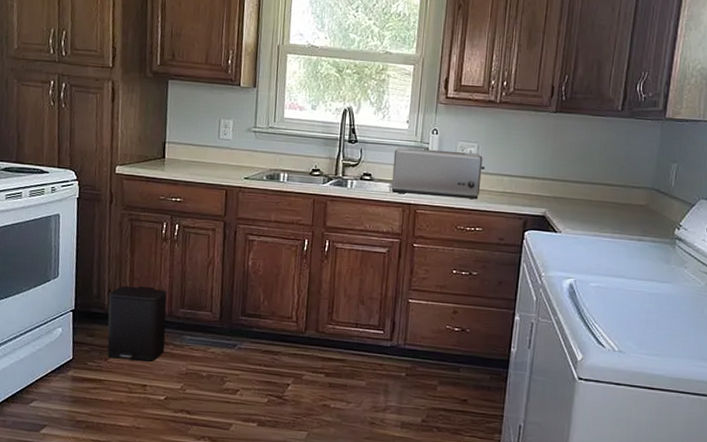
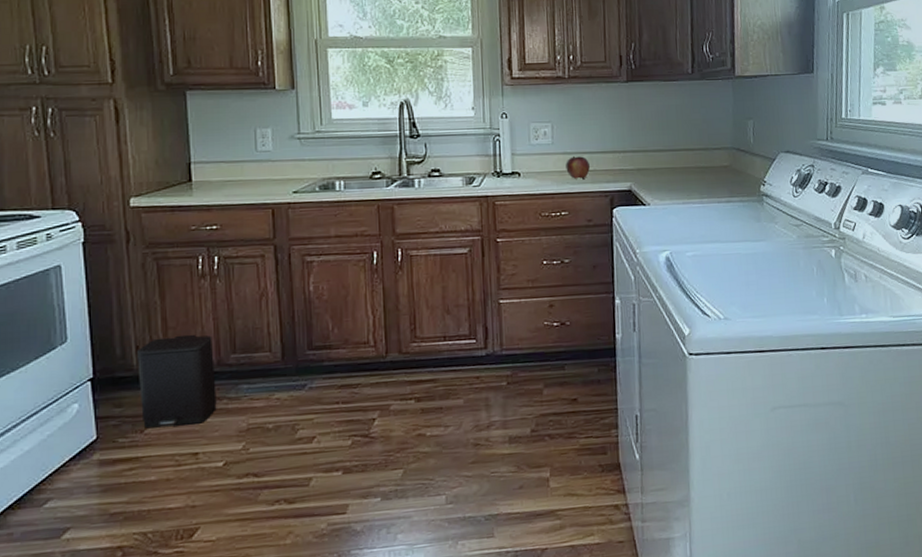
toaster: present [391,147,485,200] -> none [462,133,562,187]
fruit: none [485,176,509,199] -> present [566,155,590,179]

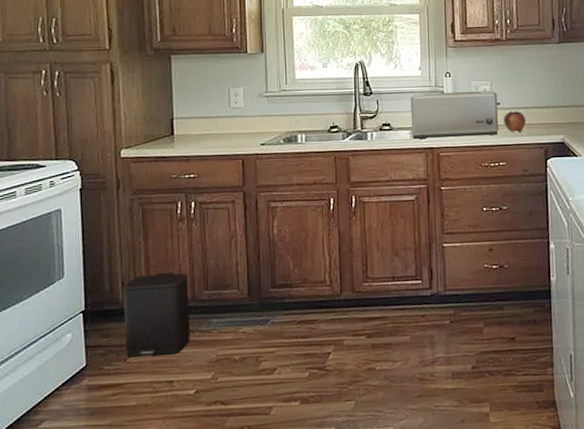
toaster: none [462,133,562,187] -> present [410,90,500,140]

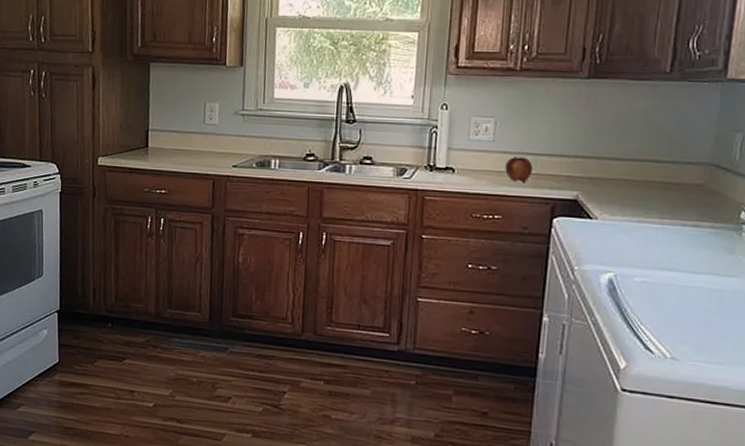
pedal bin: present [123,272,190,358] -> none [93,284,154,366]
toaster: present [410,90,500,140] -> none [395,126,504,183]

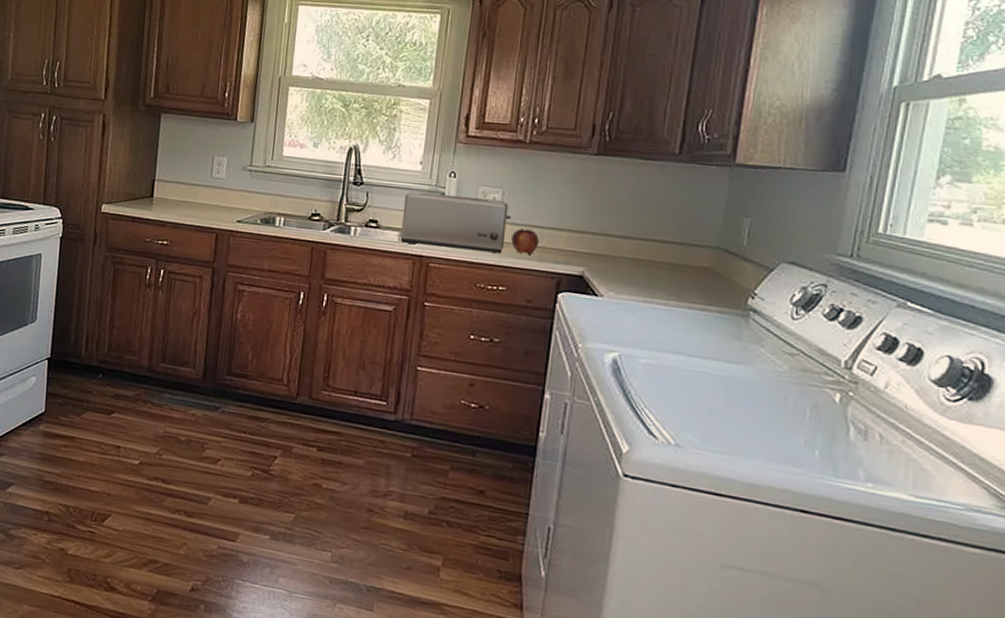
toaster: none [395,126,504,183] -> present [400,191,511,254]

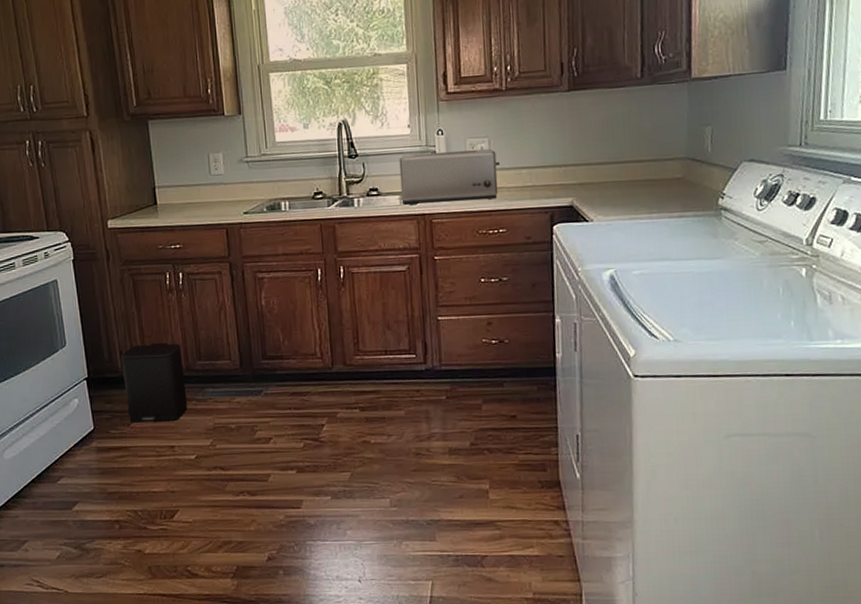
pedal bin: none [81,334,148,421] -> present [121,342,188,423]
fruit: present [511,227,539,255] -> none [503,171,529,195]

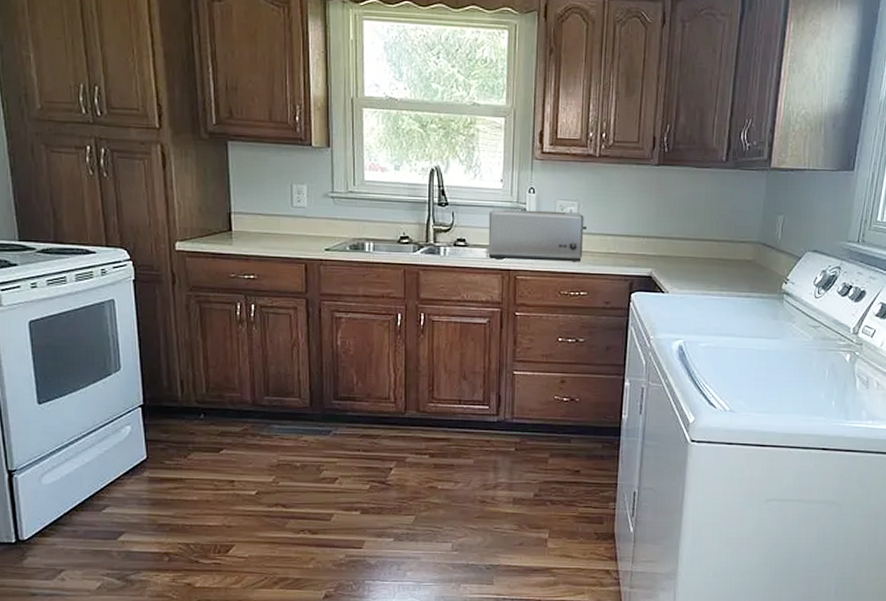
pedal bin: present [121,342,188,423] -> none [182,374,251,455]

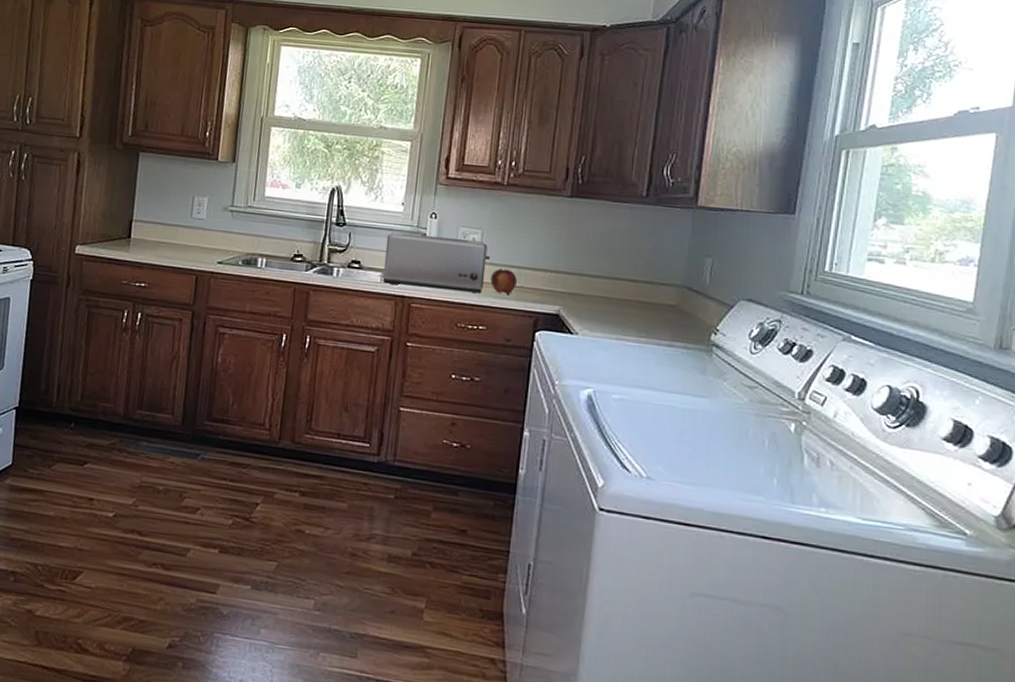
fruit: none [588,236,612,261] -> present [490,267,517,294]

